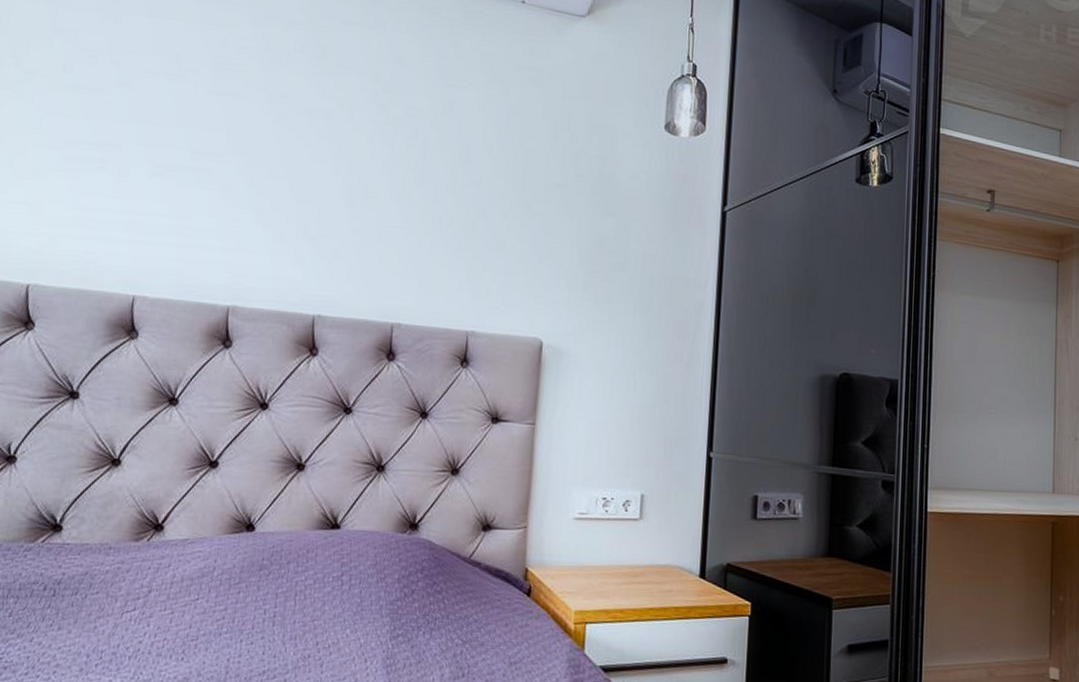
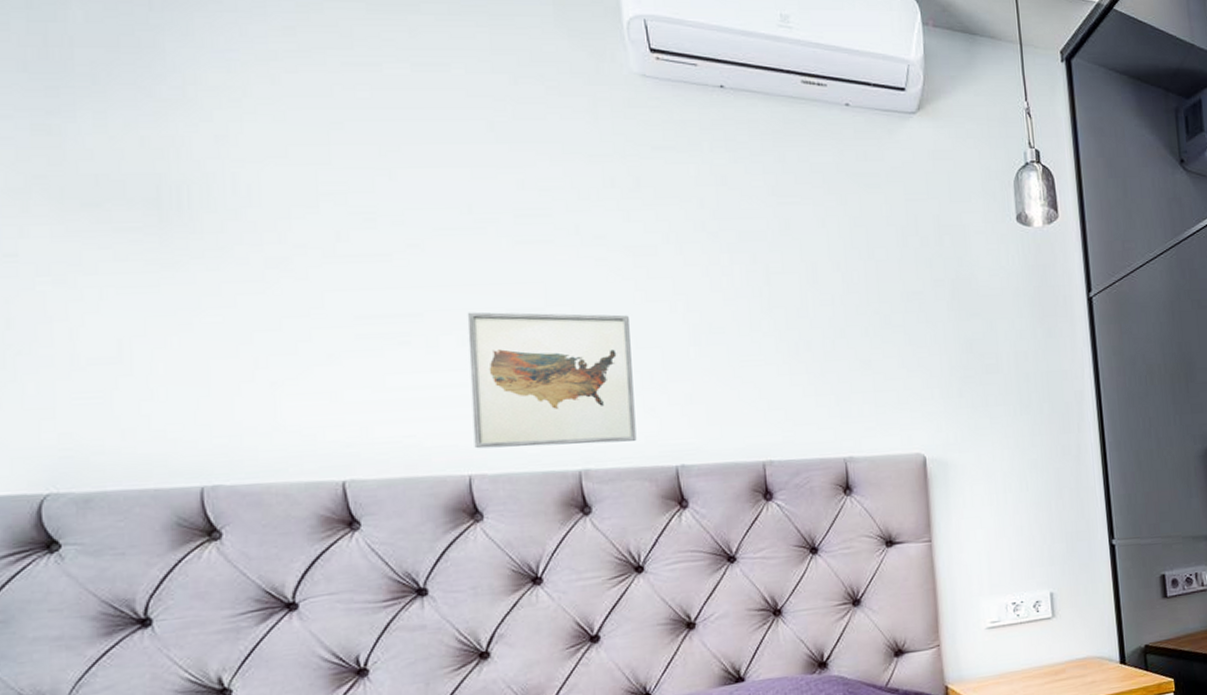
wall art: none [142,149,296,286] -> present [467,311,637,449]

